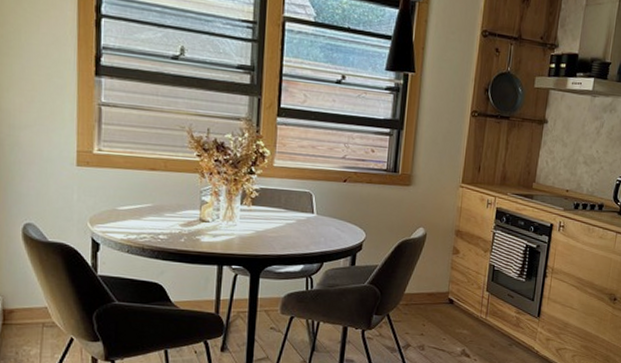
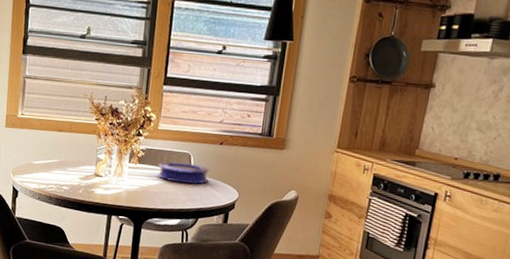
plate: none [275,202,334,226] -> present [157,161,210,184]

